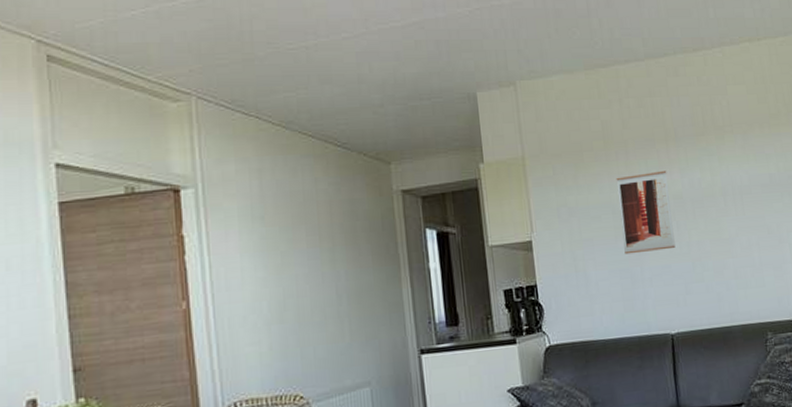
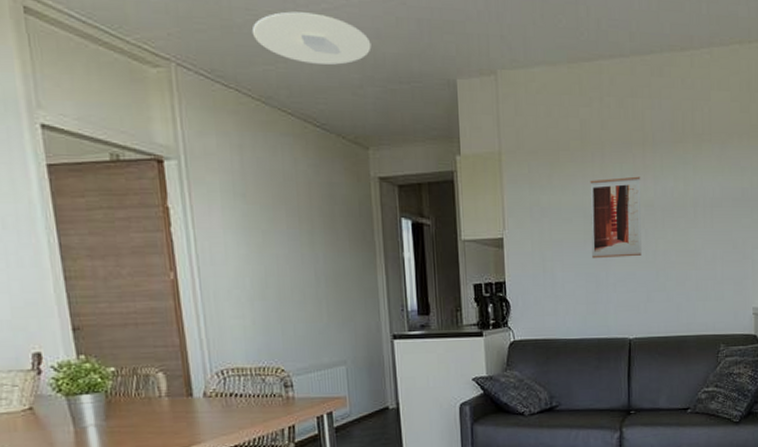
ceiling light: none [273,42,391,88] -> present [251,11,371,65]

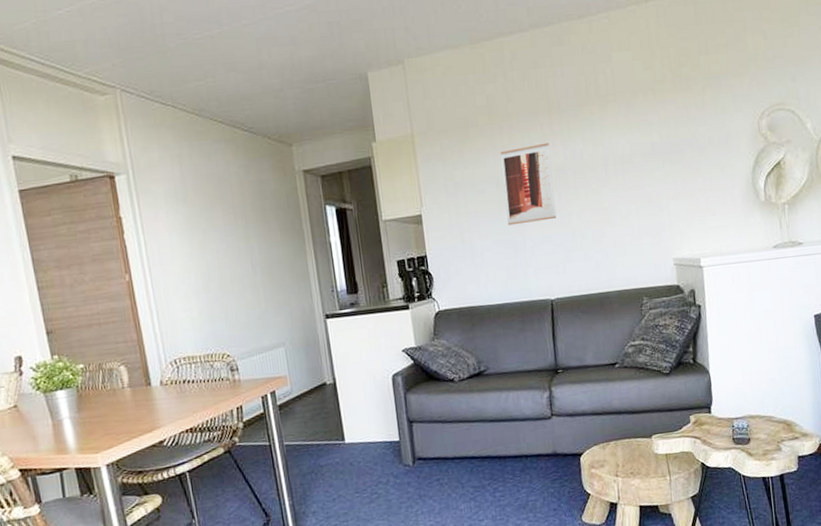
ceiling light: present [251,11,371,65] -> none [183,29,289,75]

